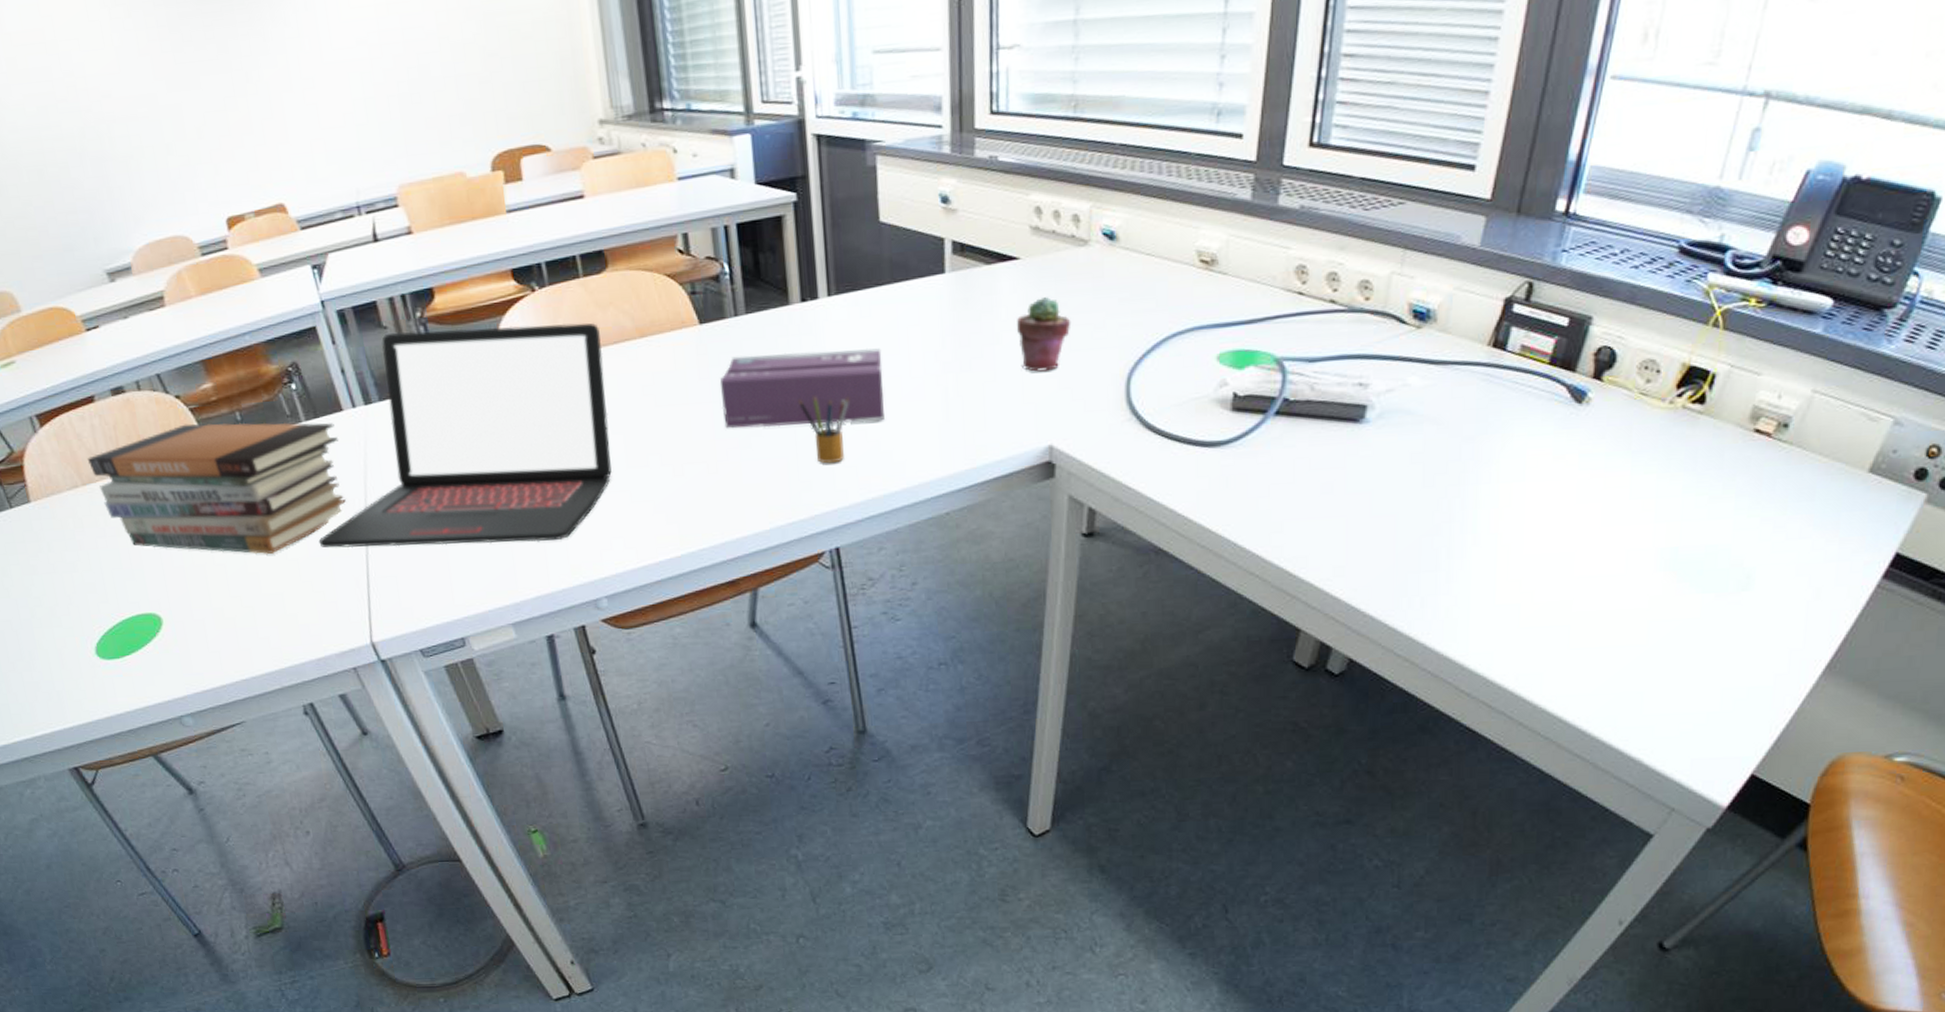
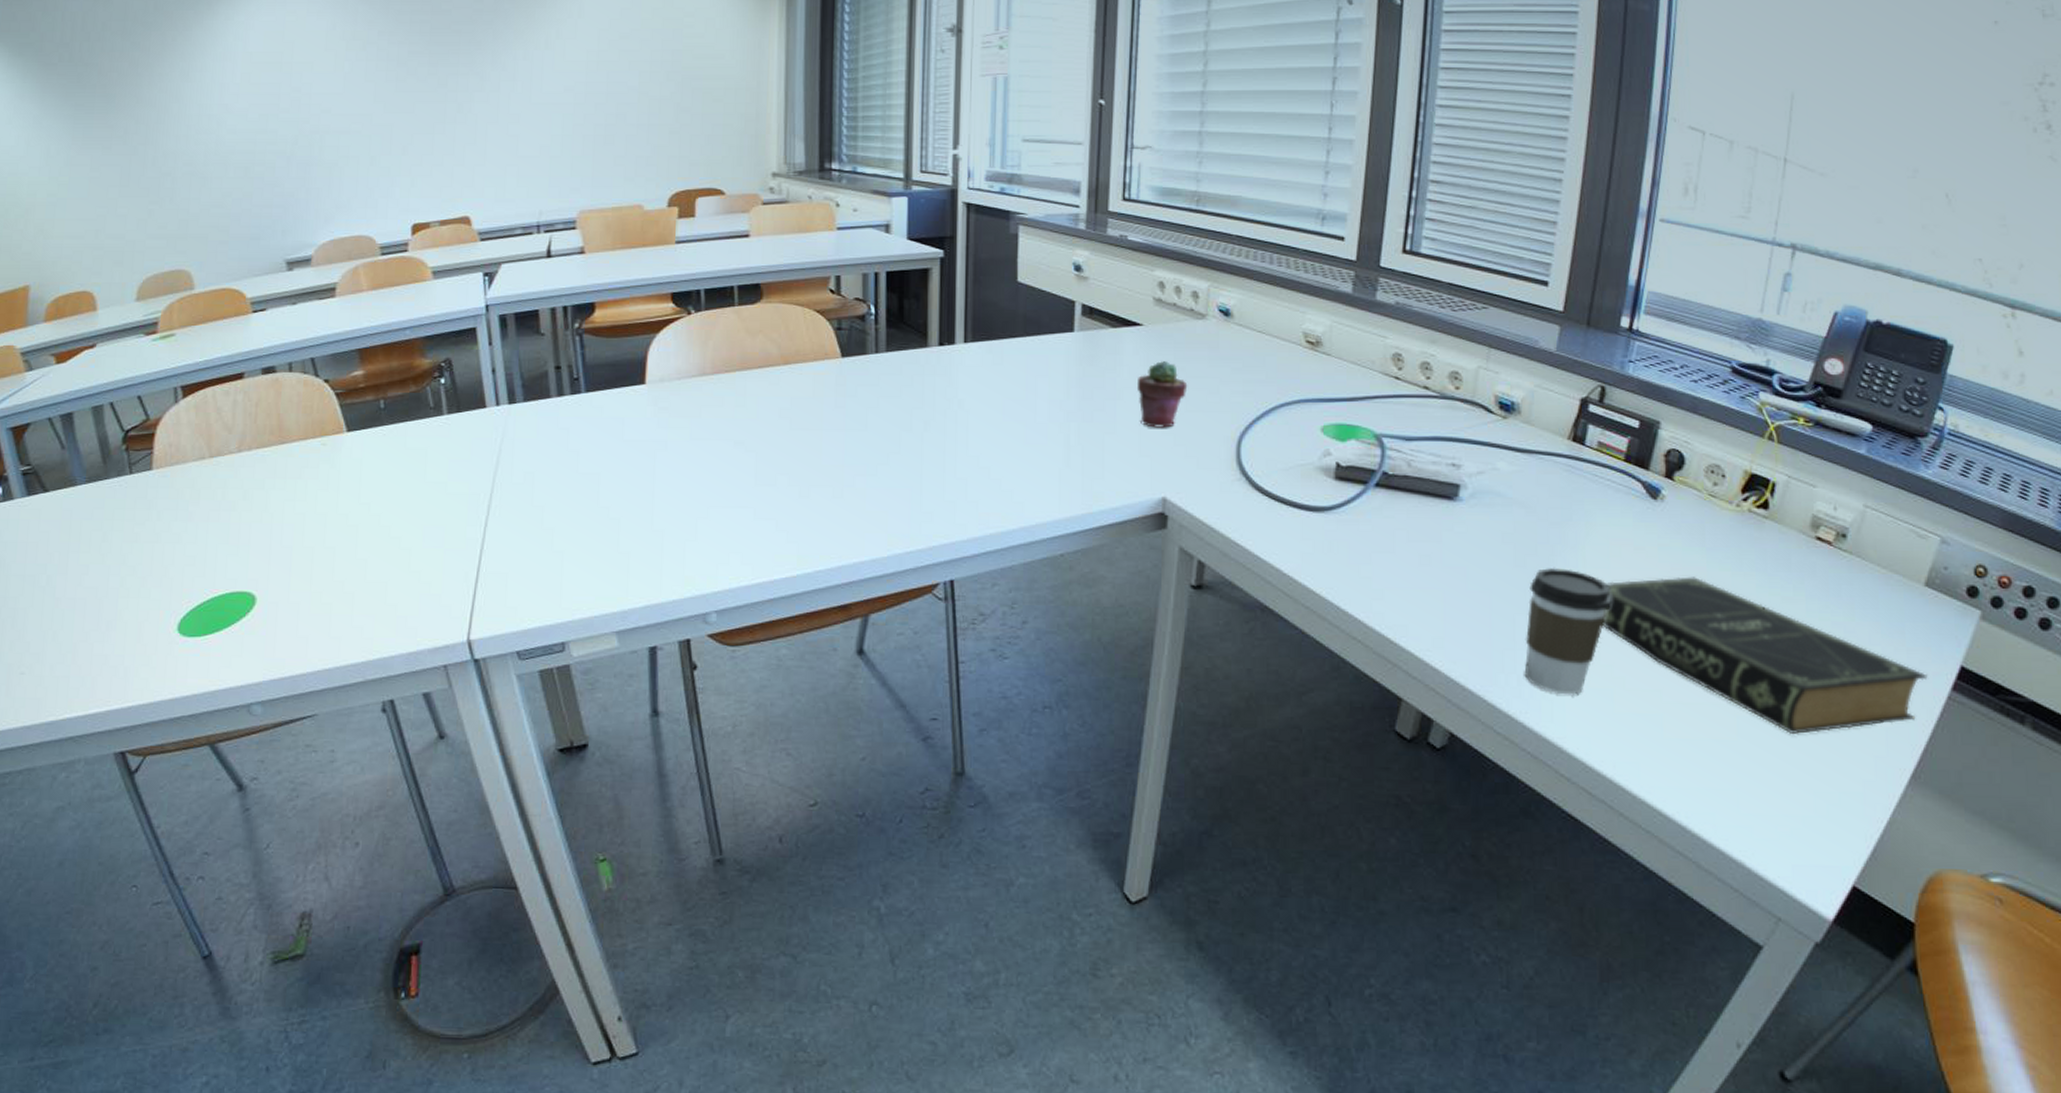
book stack: present [86,422,346,555] -> none [221,407,477,542]
laptop: present [318,322,612,549] -> none [435,341,747,551]
tissue box: present [719,348,884,429] -> none [853,389,1010,461]
pencil box: present [798,396,849,464] -> none [928,432,976,498]
coffee cup: none [1428,484,1526,614] -> present [1524,567,1612,695]
book: none [1513,482,1858,634] -> present [1602,577,1928,734]

